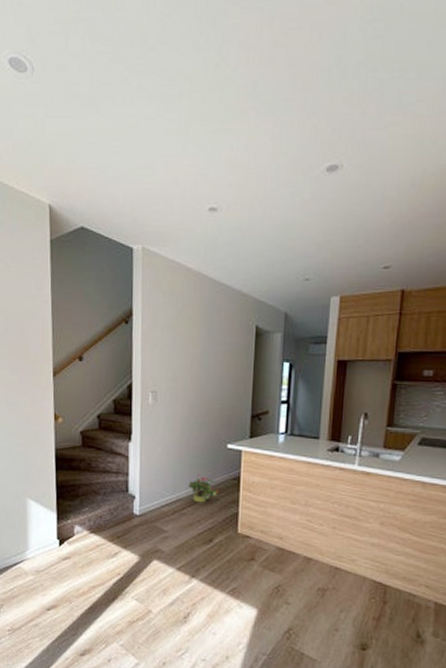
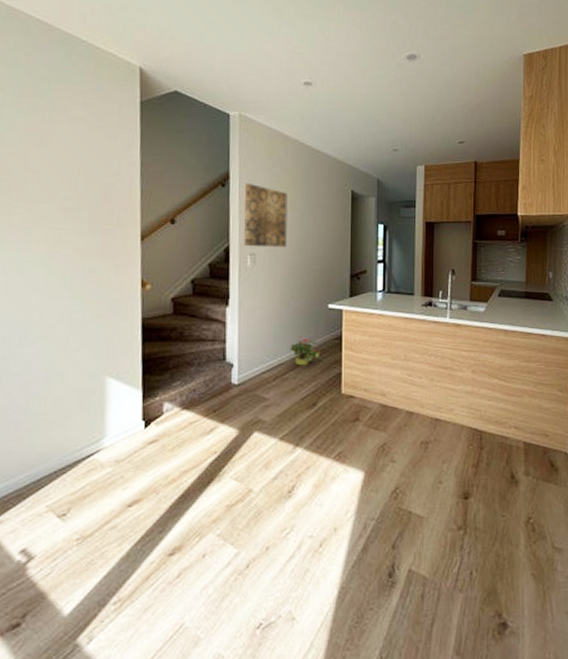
wall art: none [145,319,189,386] -> present [243,182,288,248]

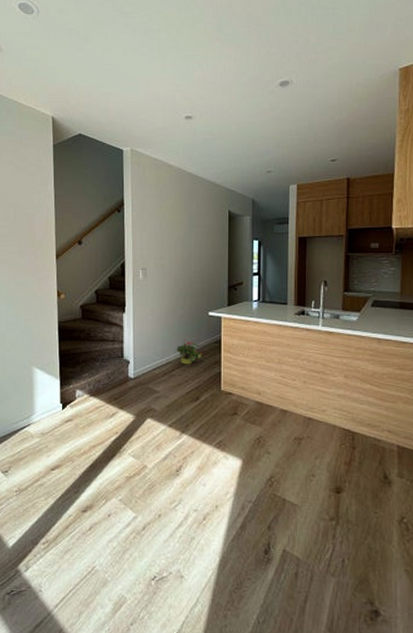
wall art: present [243,182,288,248] -> none [136,208,172,263]

